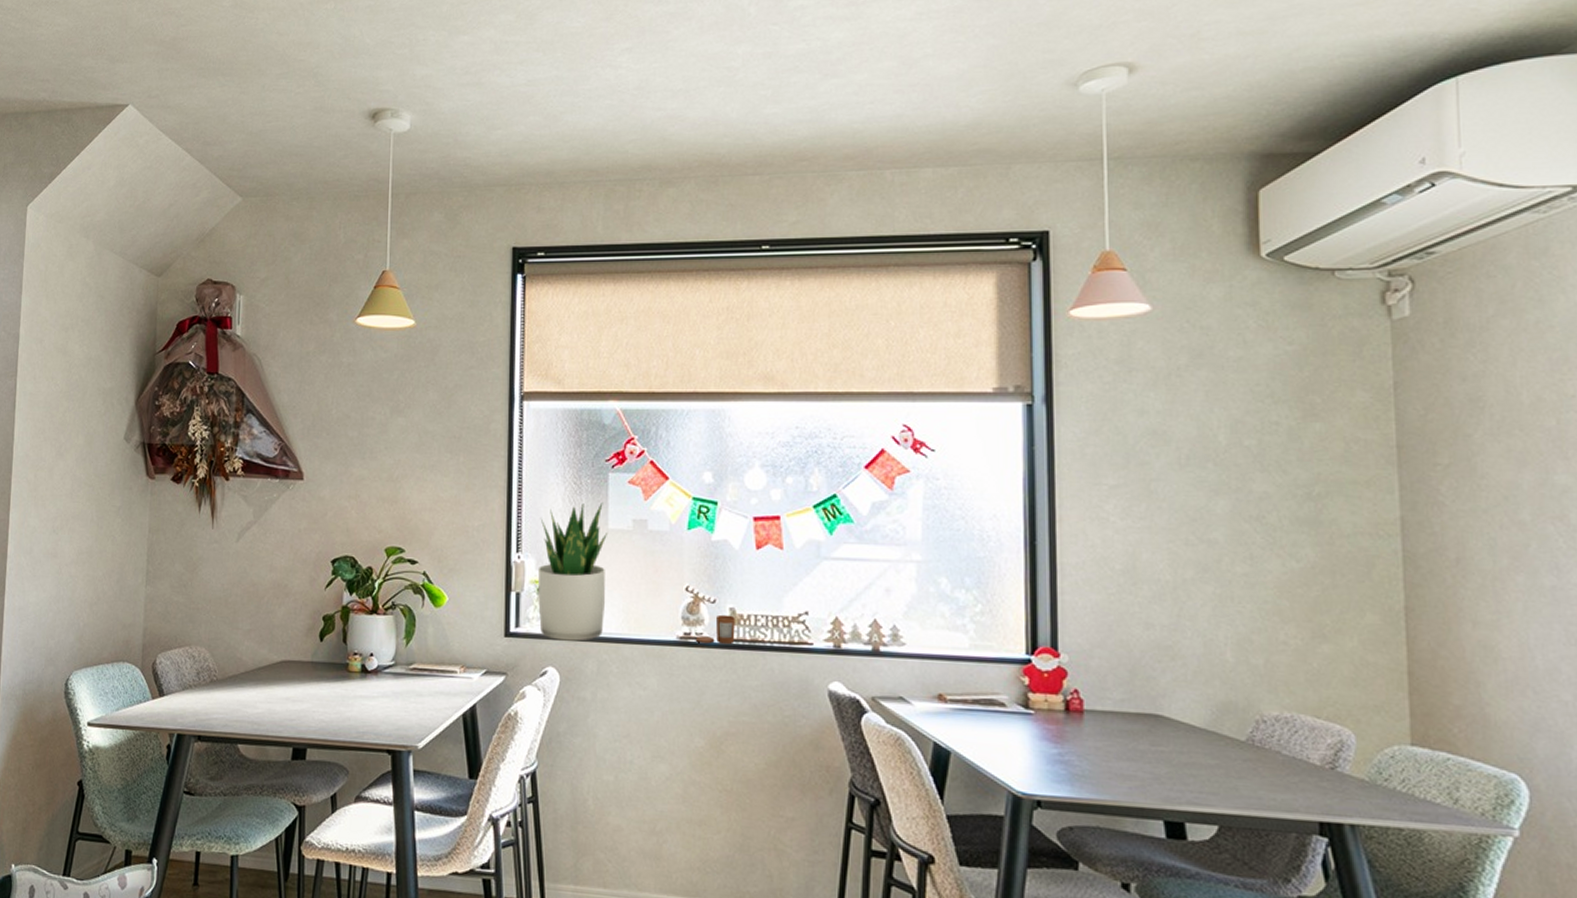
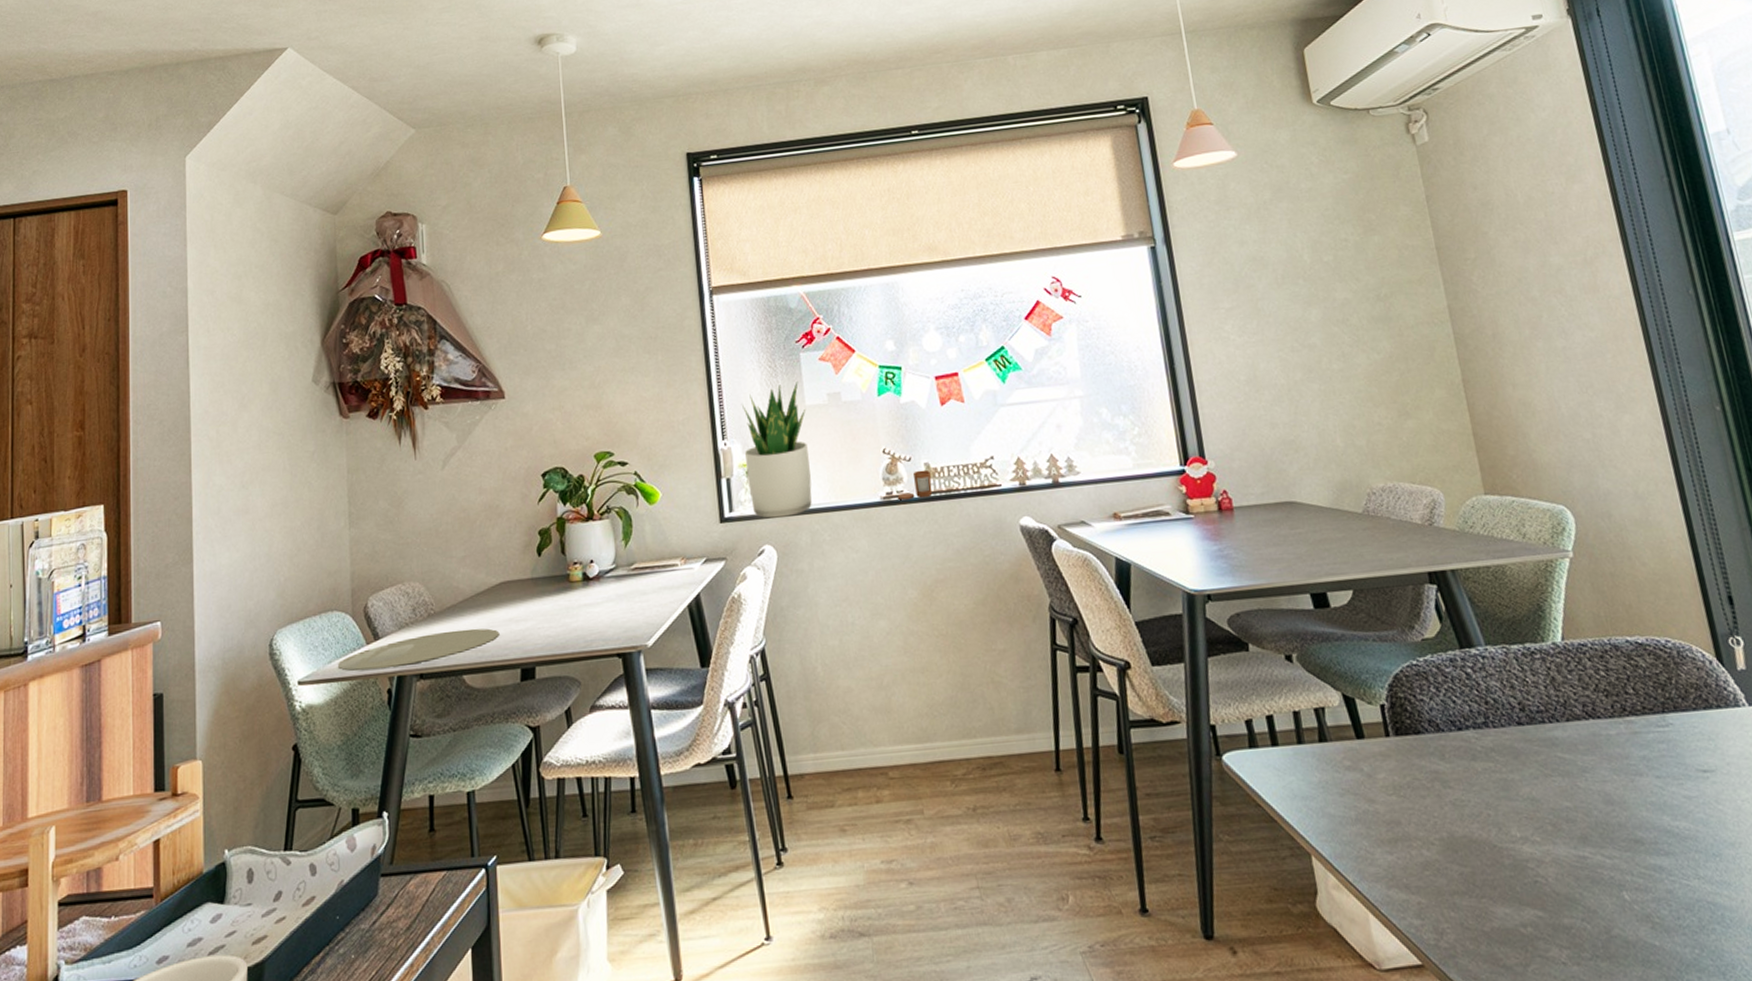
placemat: none [123,699,276,726] -> present [337,628,500,672]

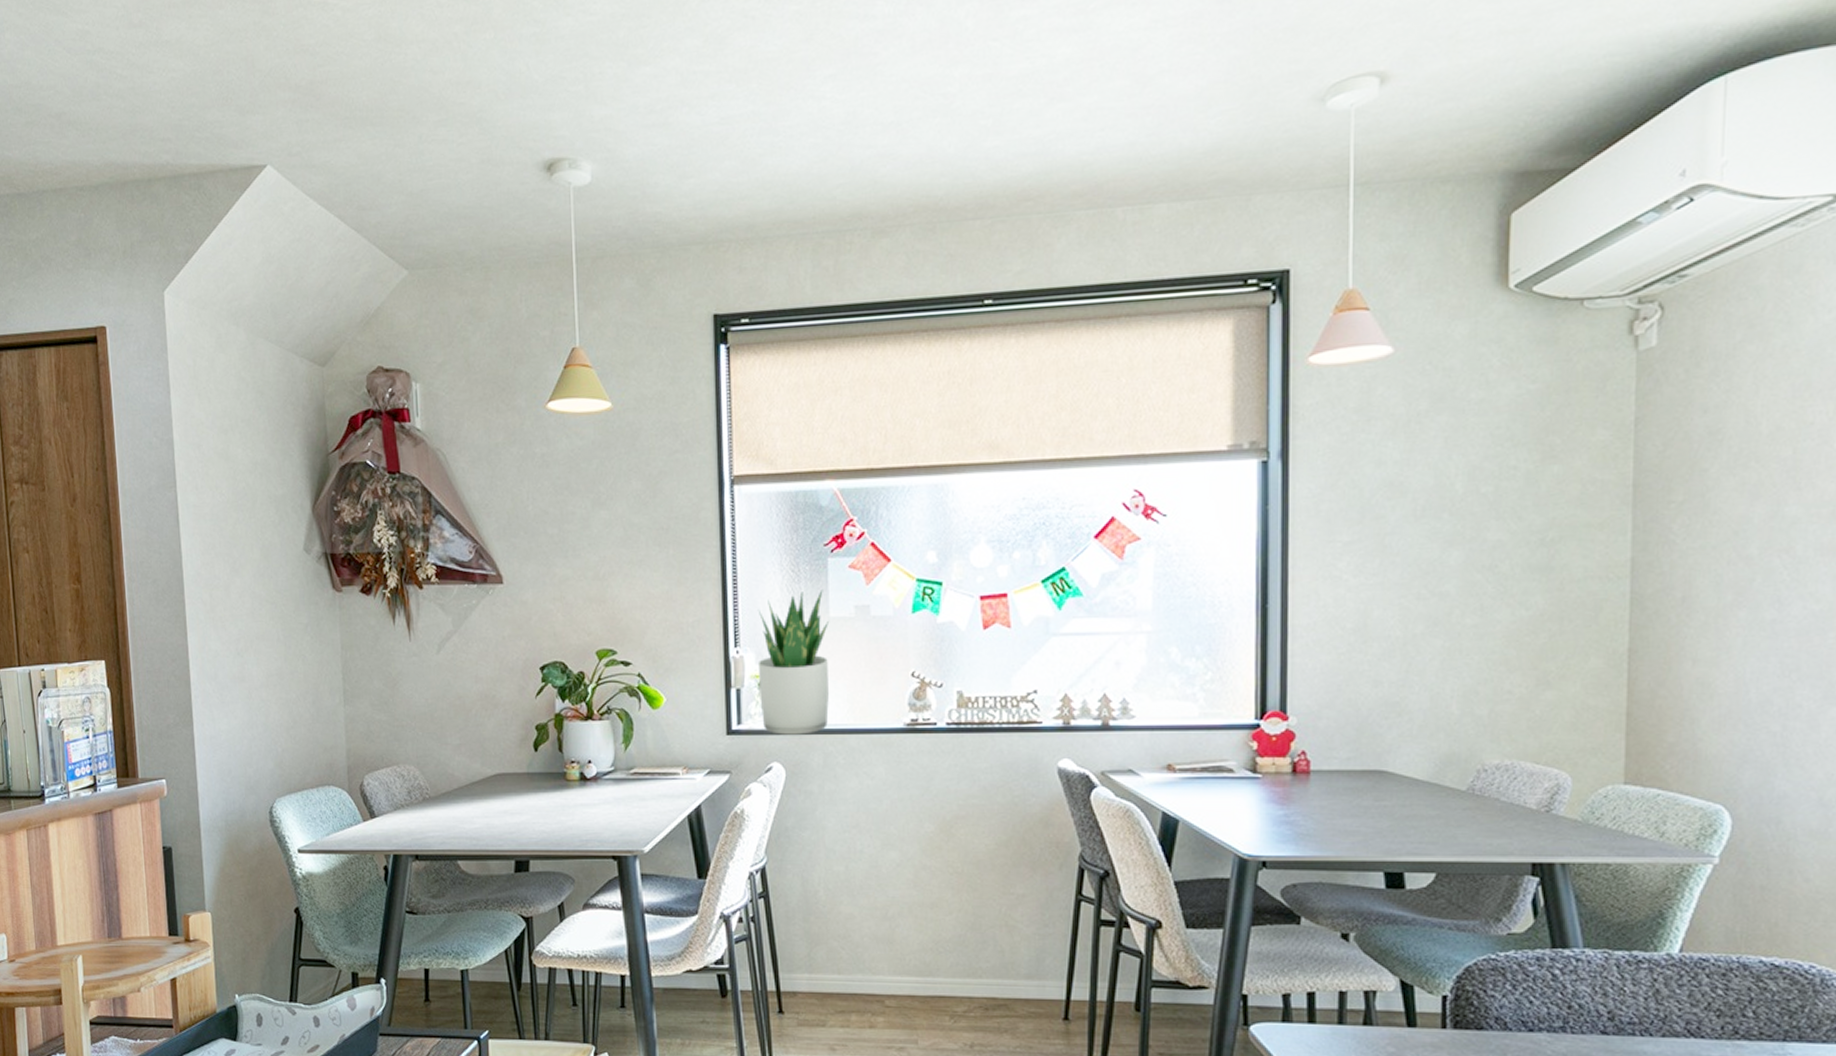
placemat: present [337,628,500,672] -> none [335,816,494,846]
candle: present [897,470,933,501] -> none [922,698,963,729]

